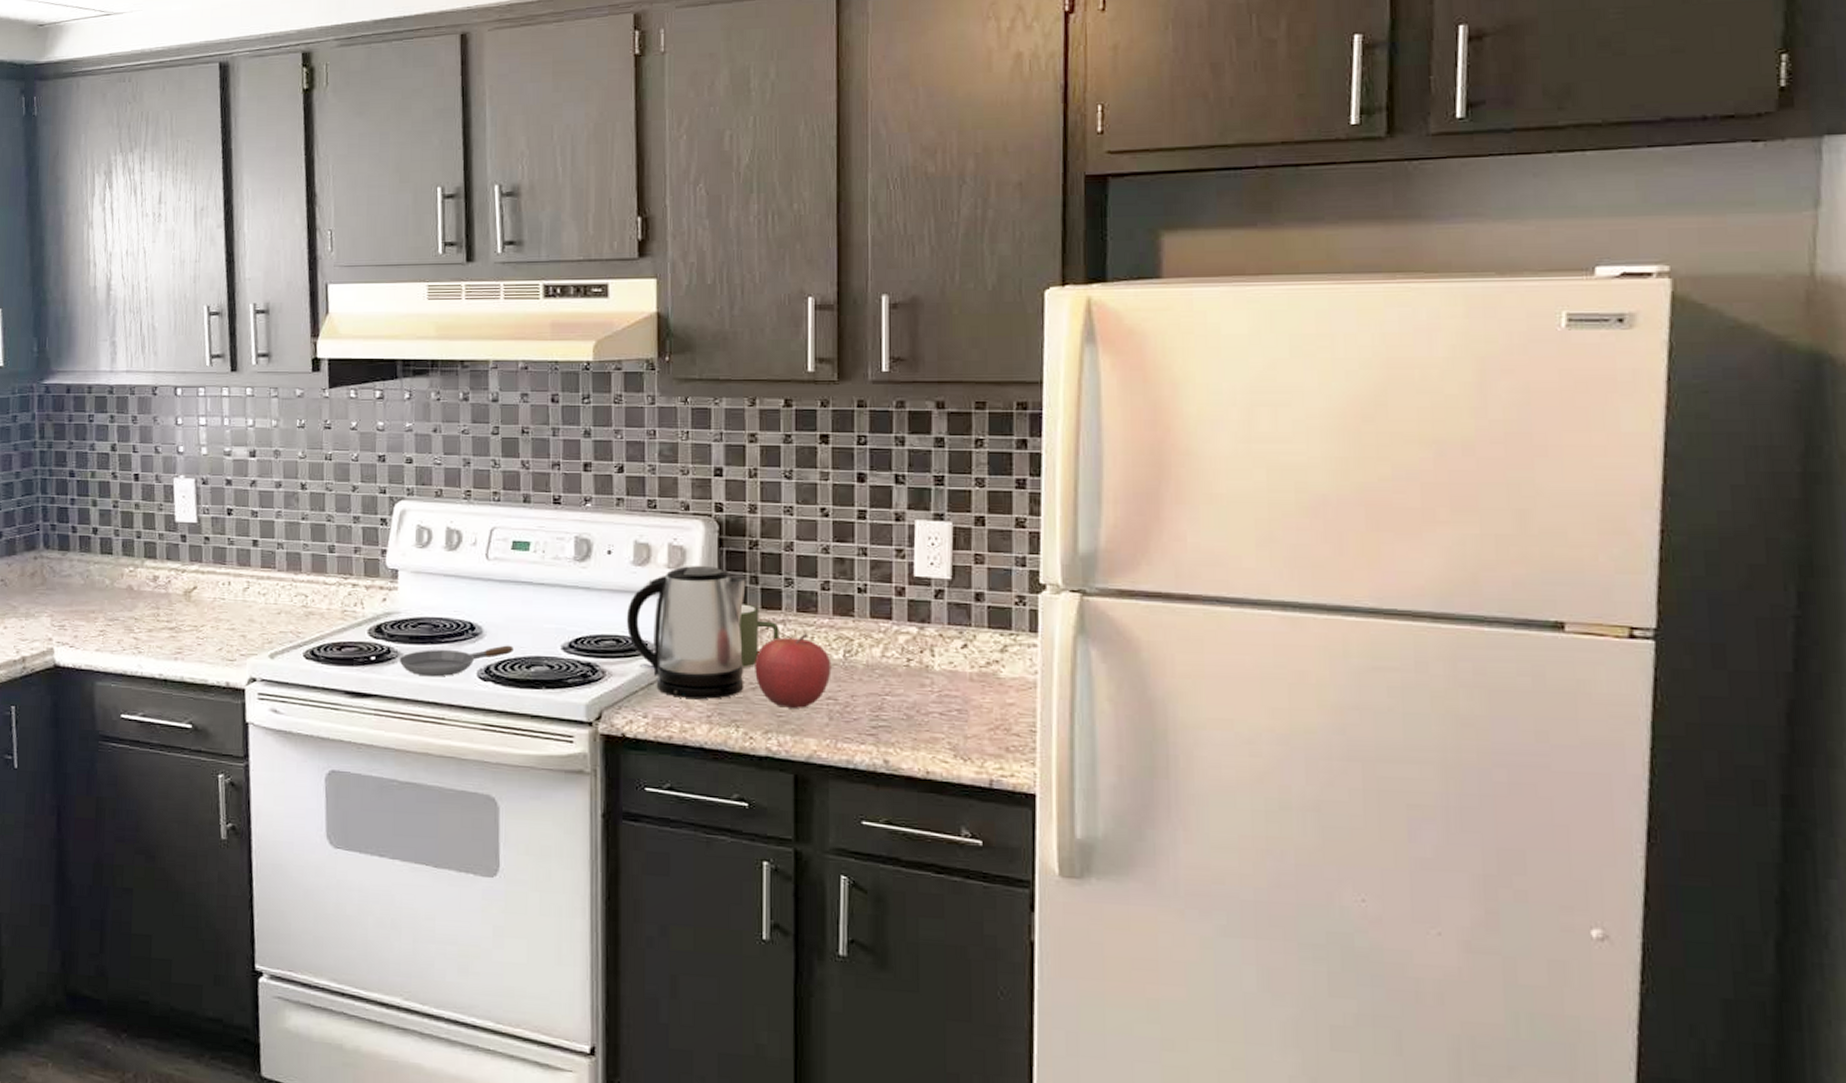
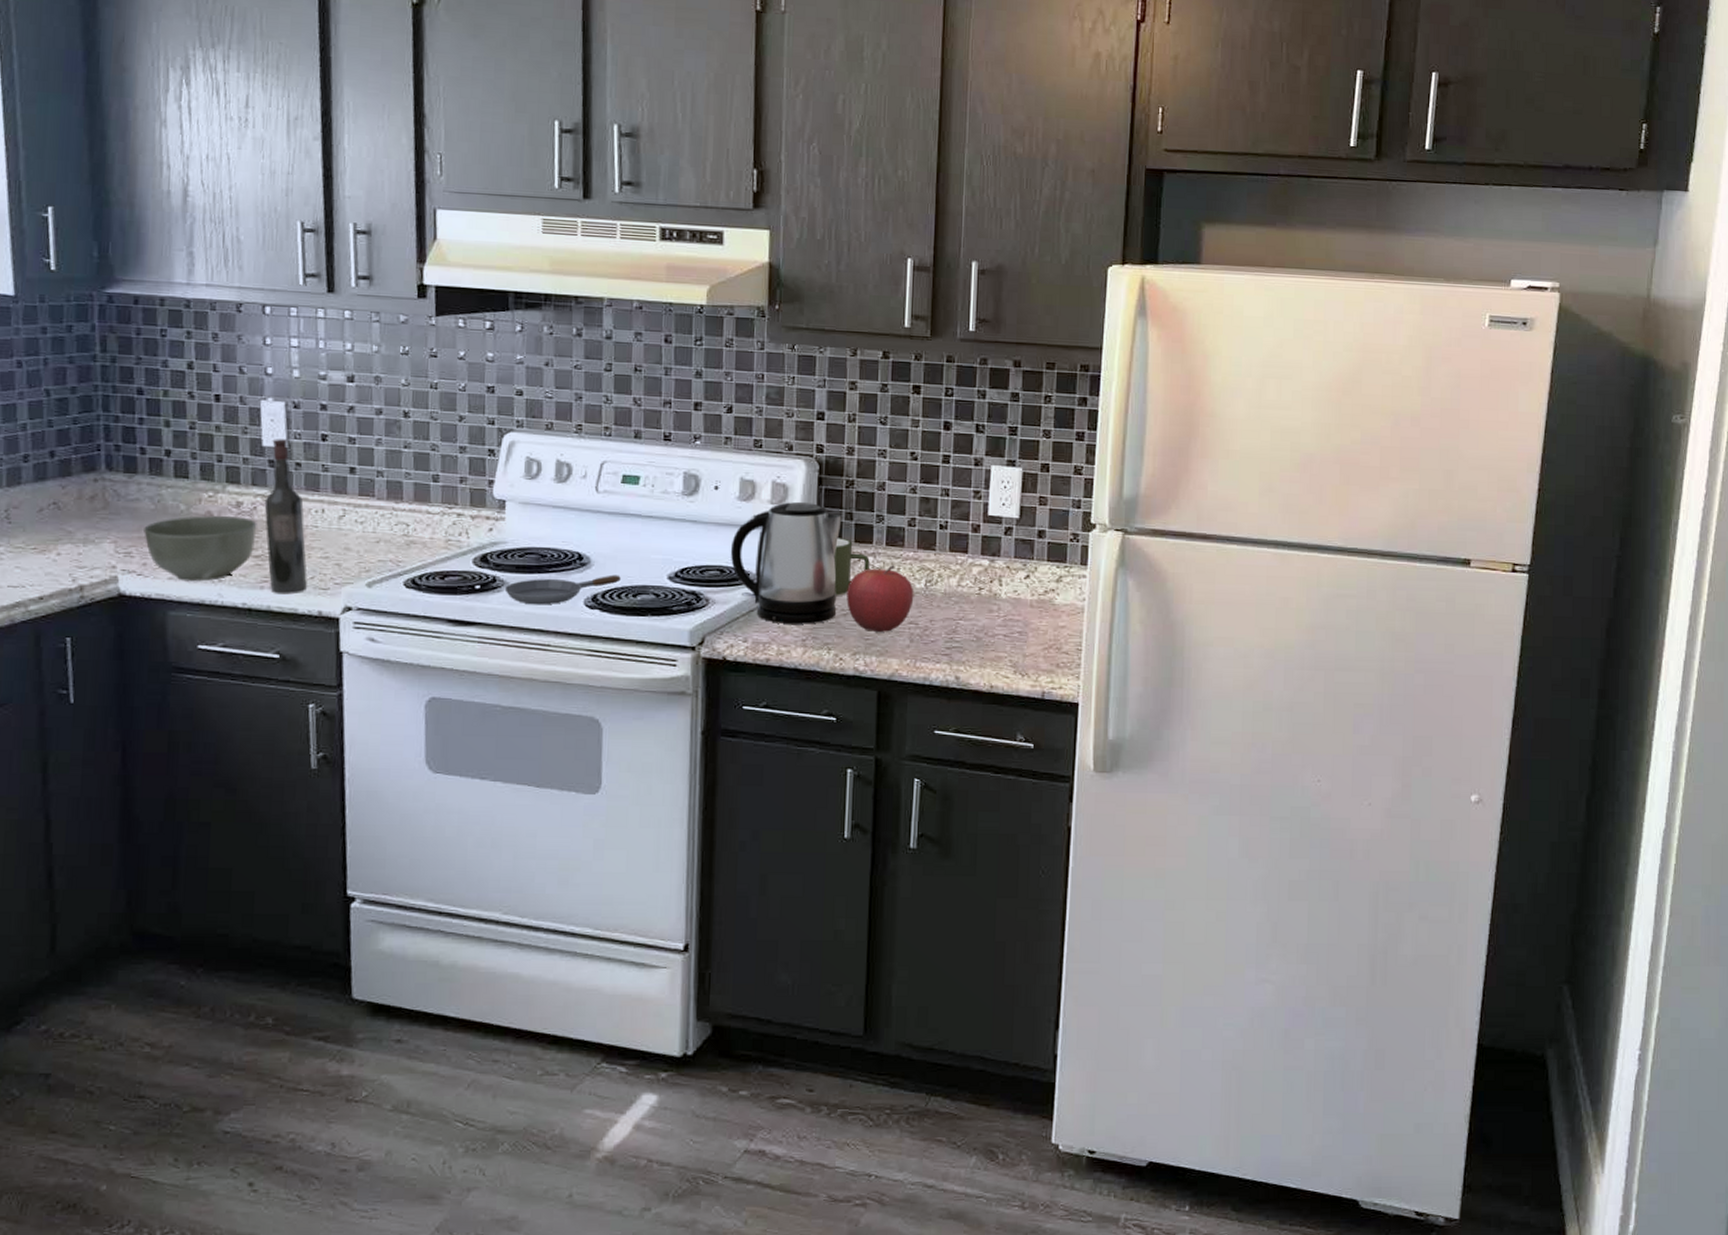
bowl: none [75,590,171,654] -> present [144,516,257,582]
wine bottle: none [177,514,217,666] -> present [264,439,308,595]

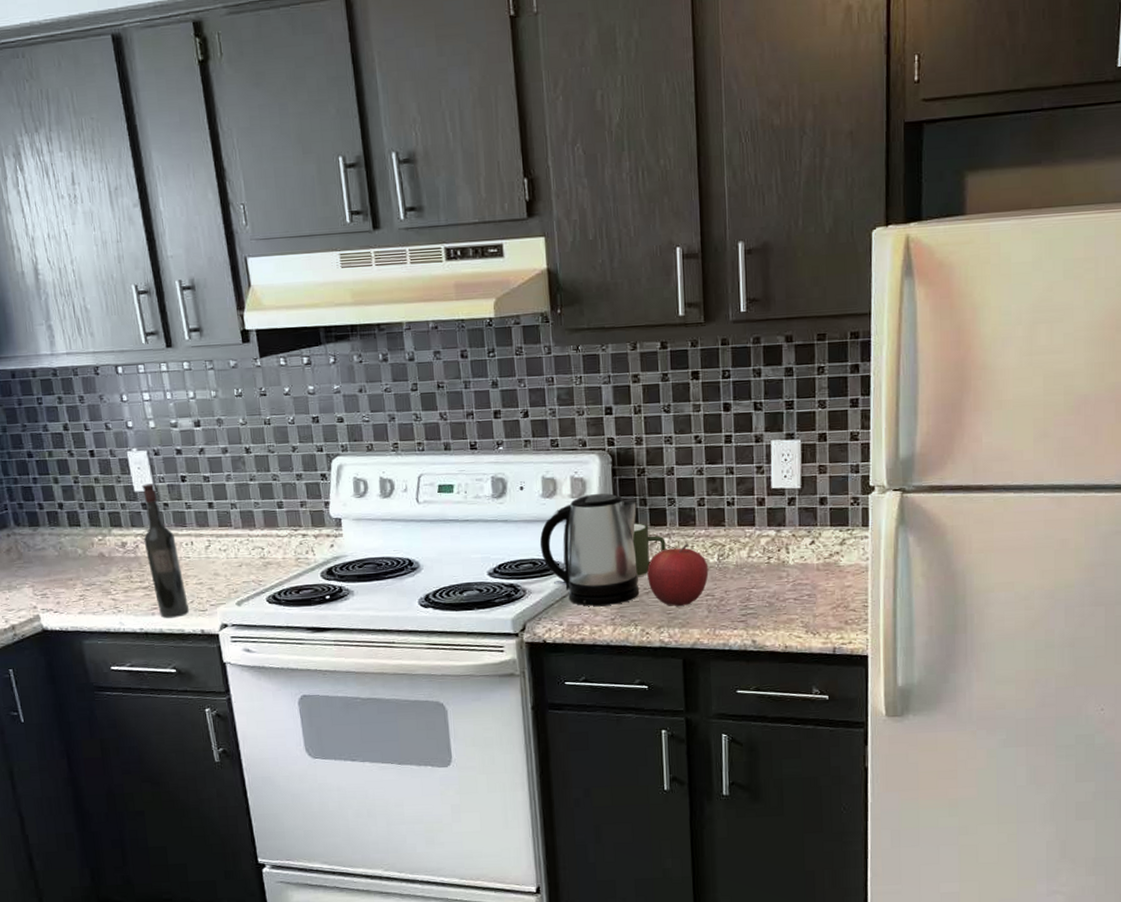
bowl: present [144,516,257,582] -> none [53,555,142,615]
frying pan: present [504,574,621,605] -> none [350,575,447,609]

